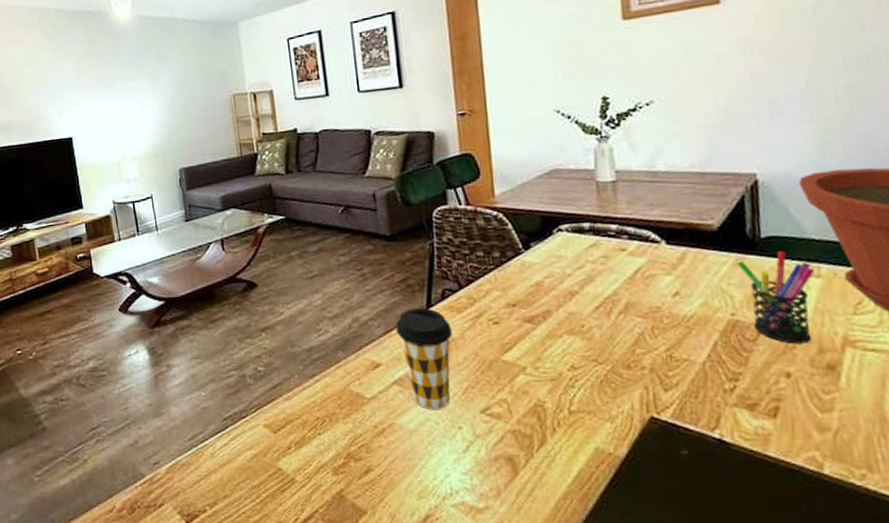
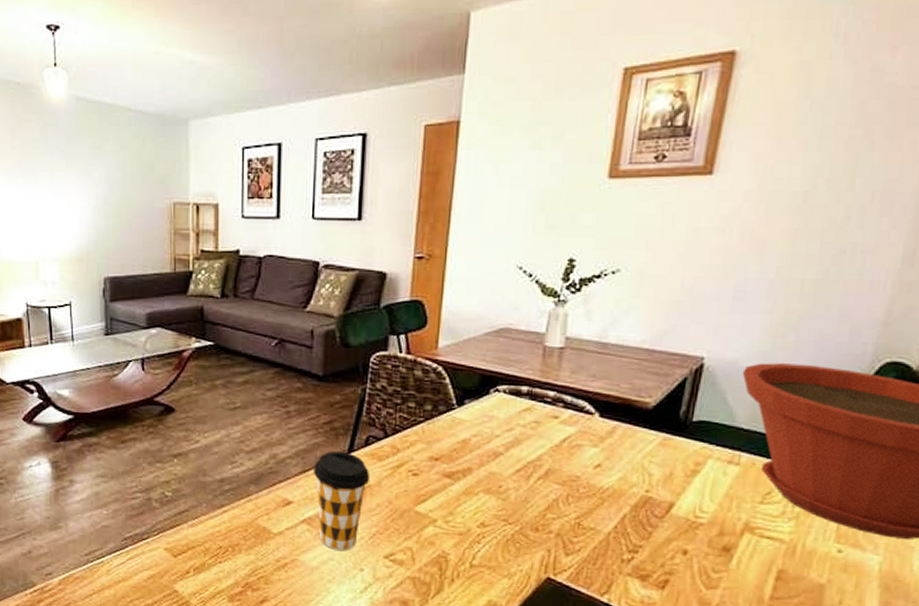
pen holder: present [737,250,815,344] -> none [663,435,736,525]

